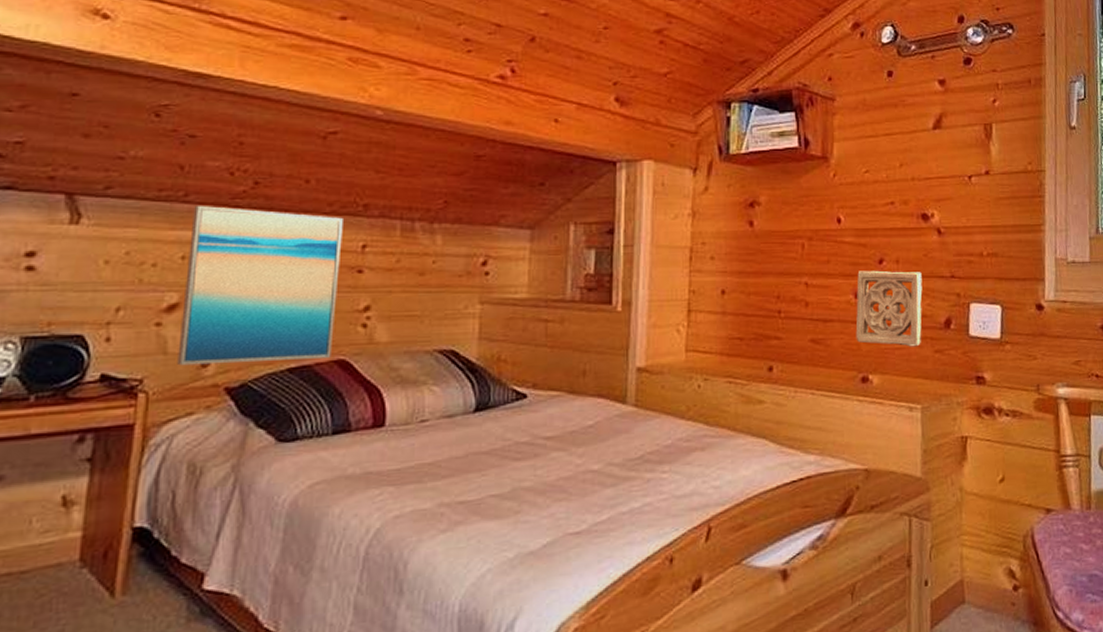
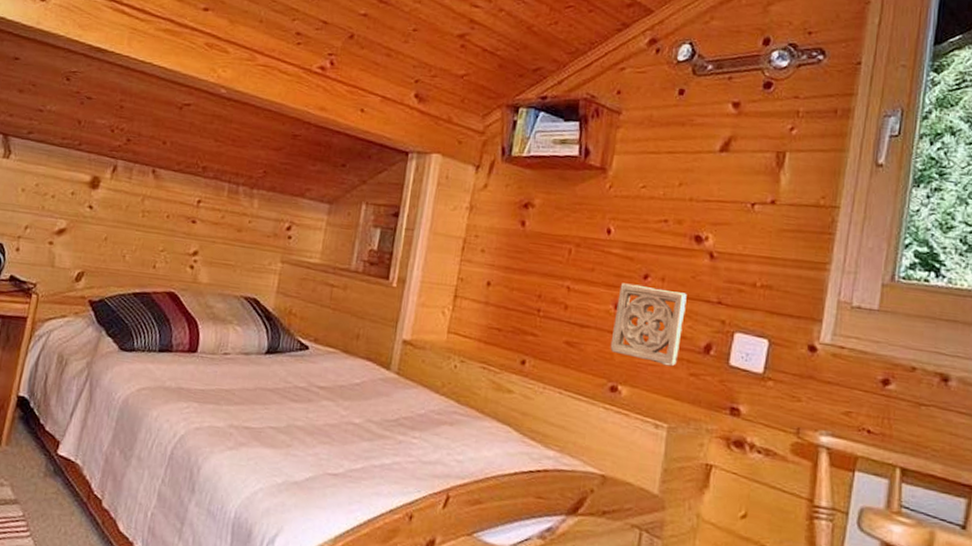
wall art: present [177,206,343,366] -> none [60,154,186,289]

